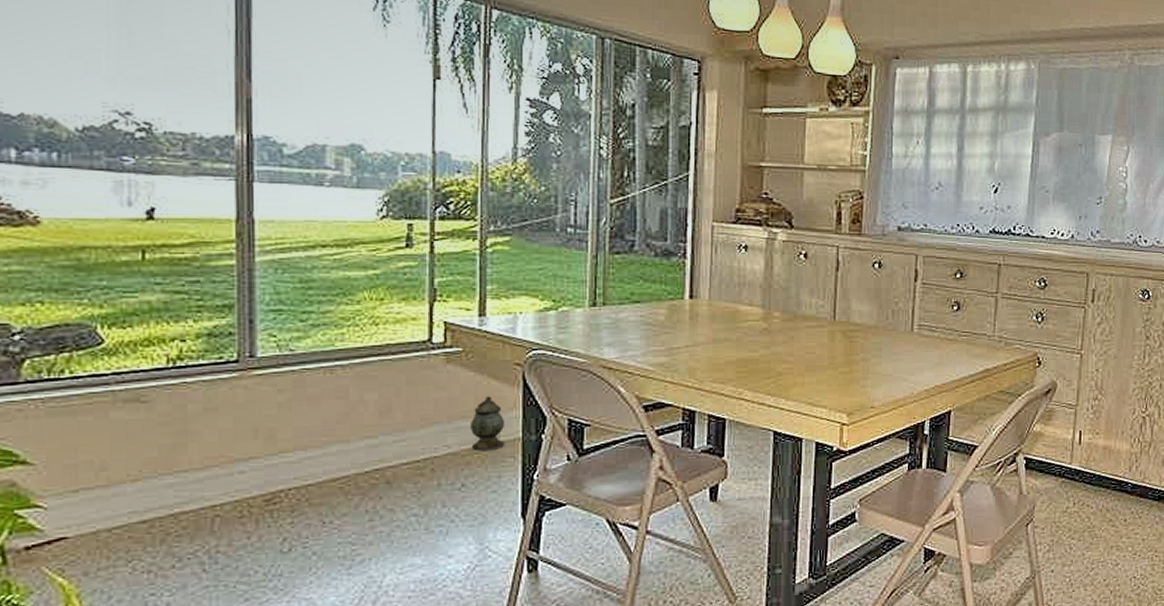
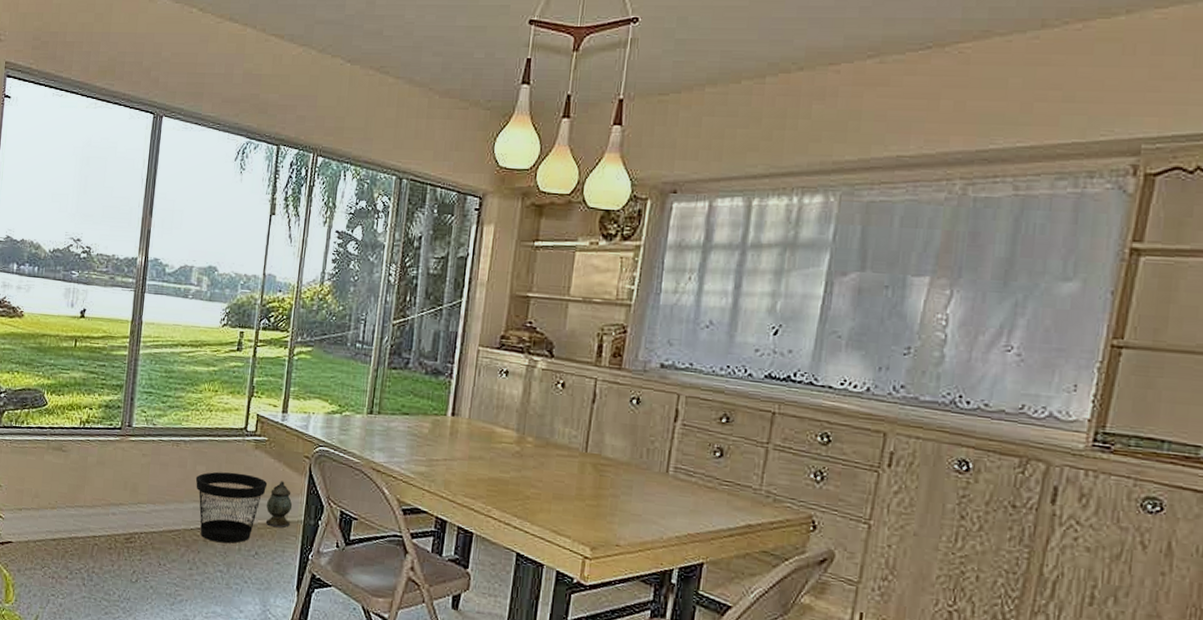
wastebasket: none [364,394,469,482] -> present [195,471,268,544]

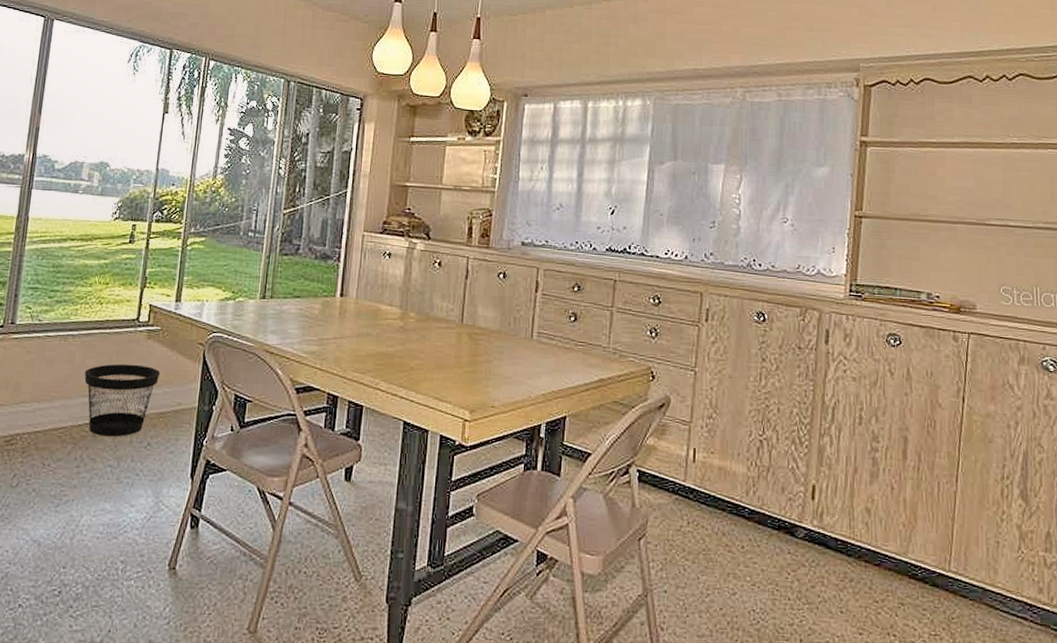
lantern: present [265,481,293,528] -> none [158,369,186,417]

